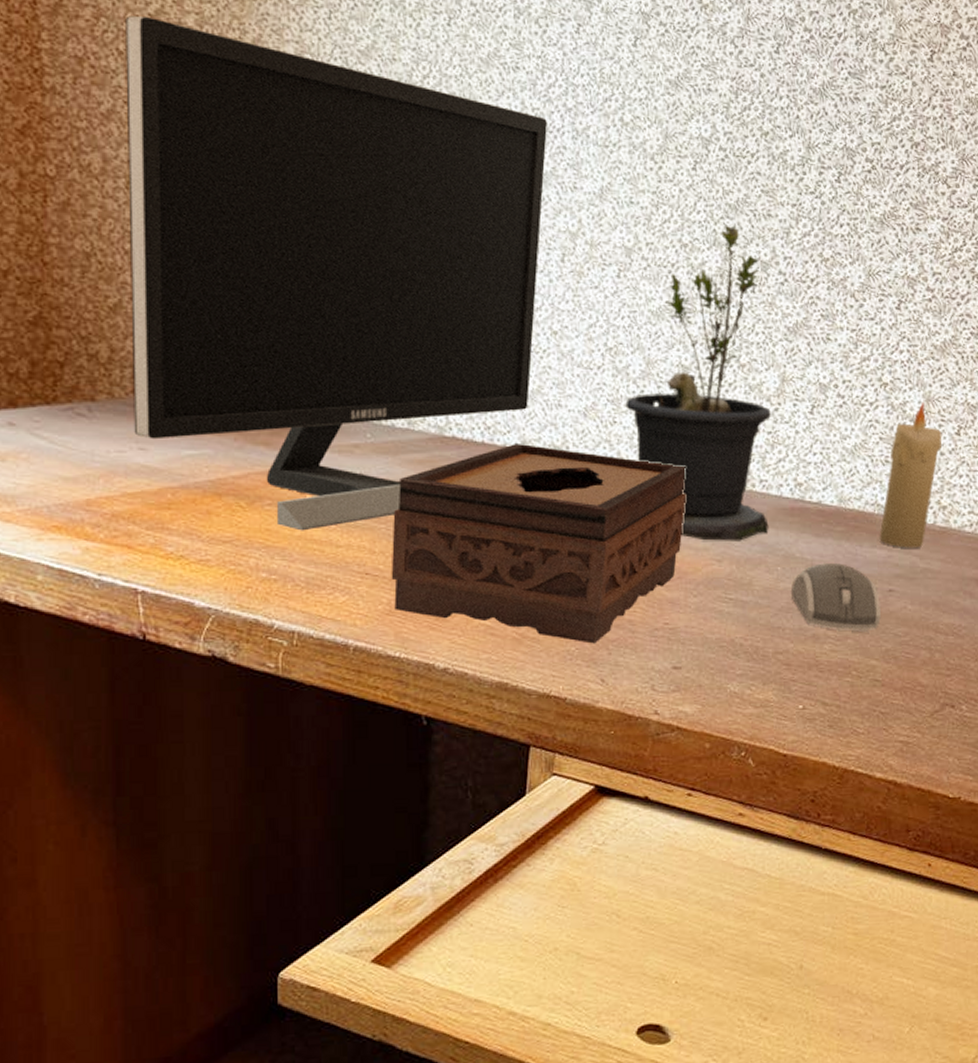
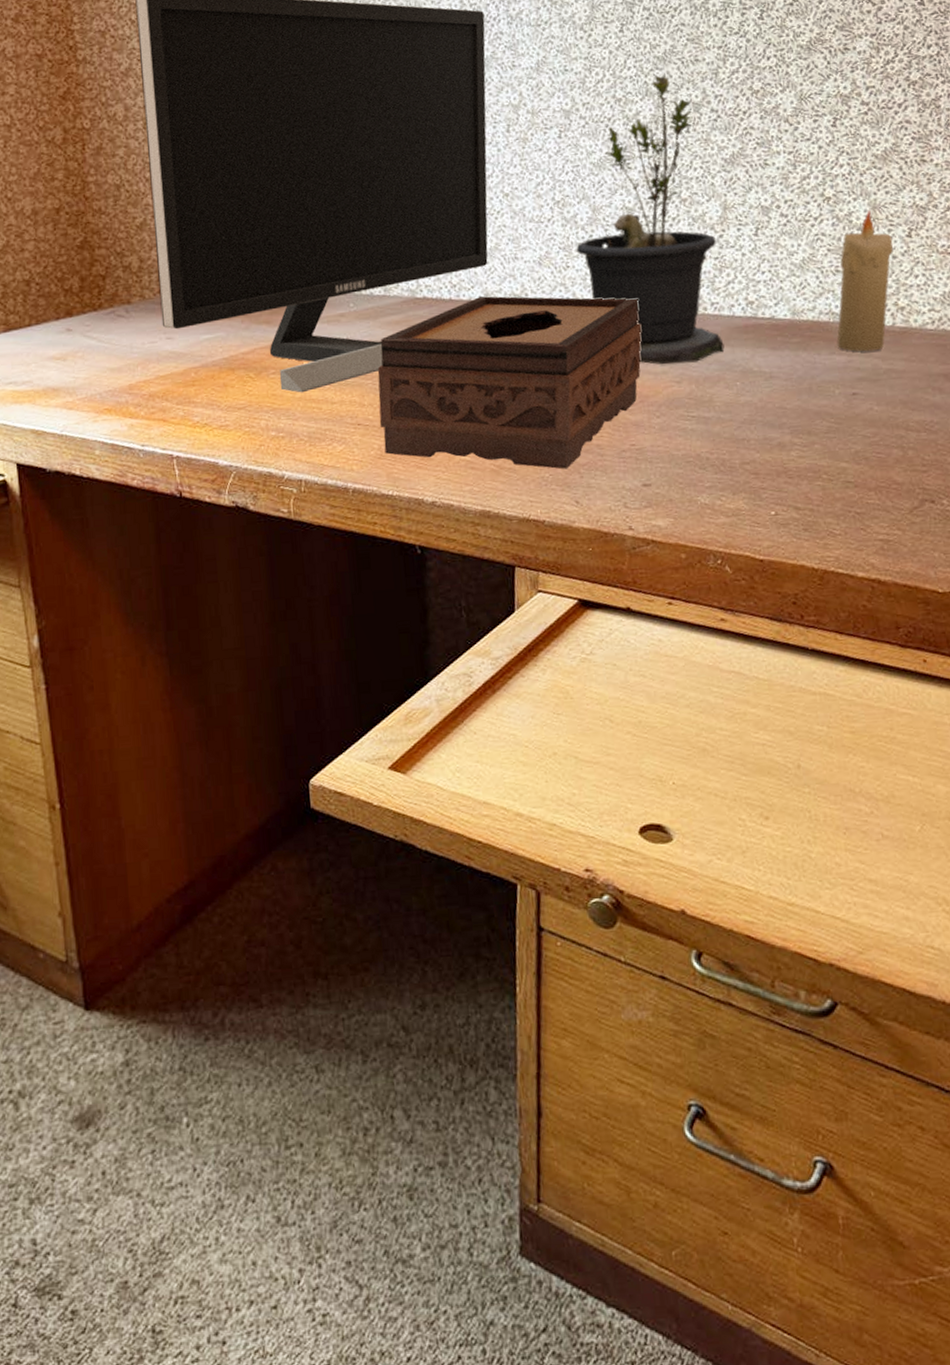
computer mouse: present [790,563,881,630] -> none [751,373,847,437]

